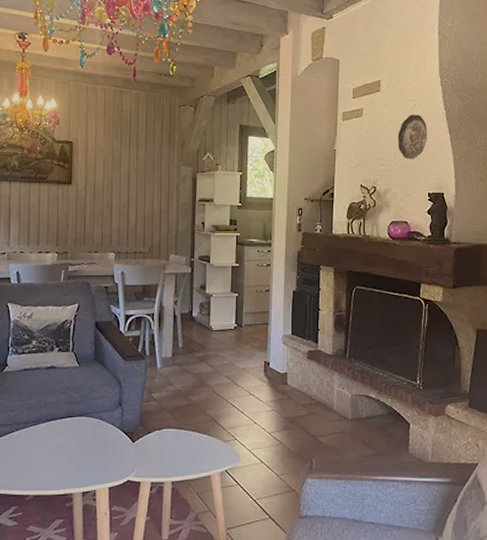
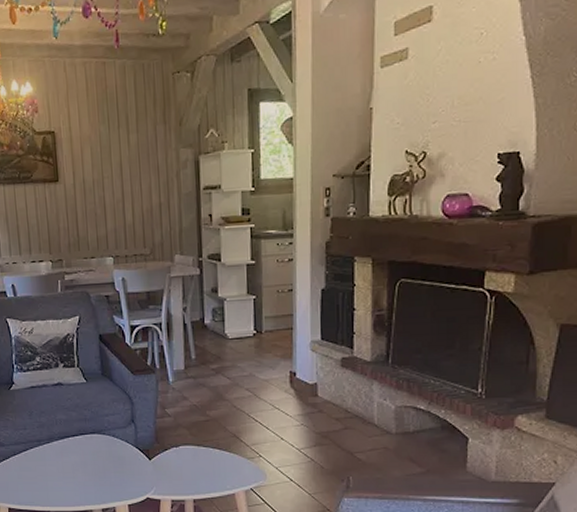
decorative plate: present [397,114,427,159] -> none [456,47,498,111]

